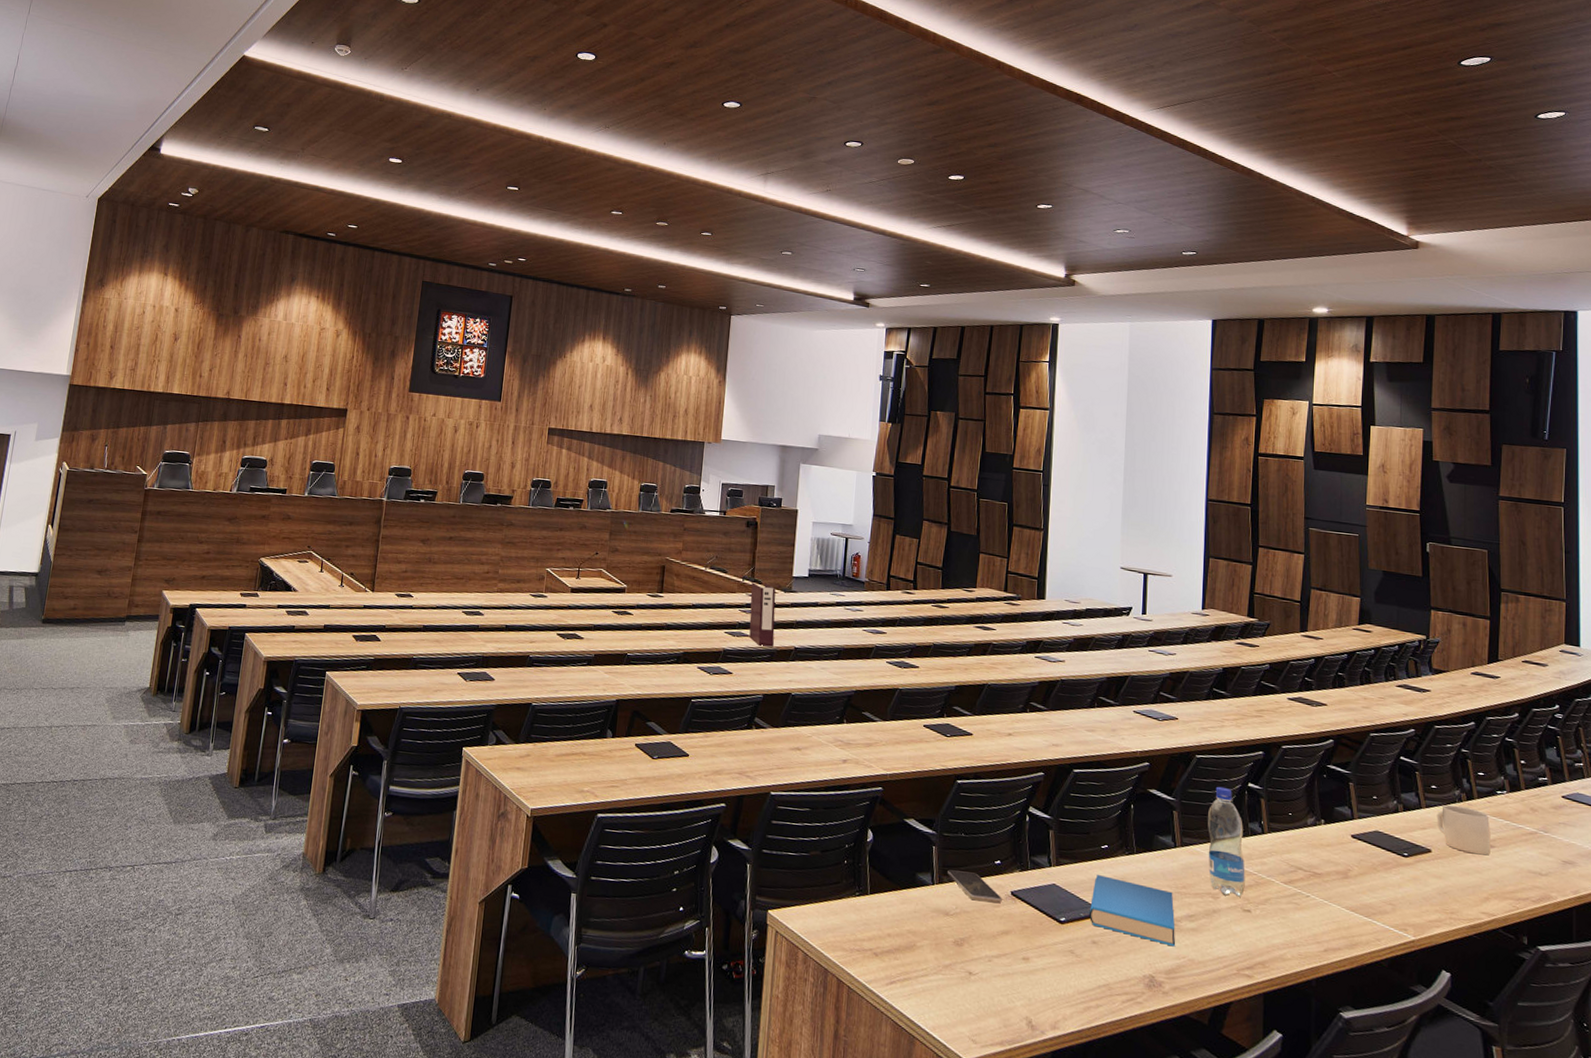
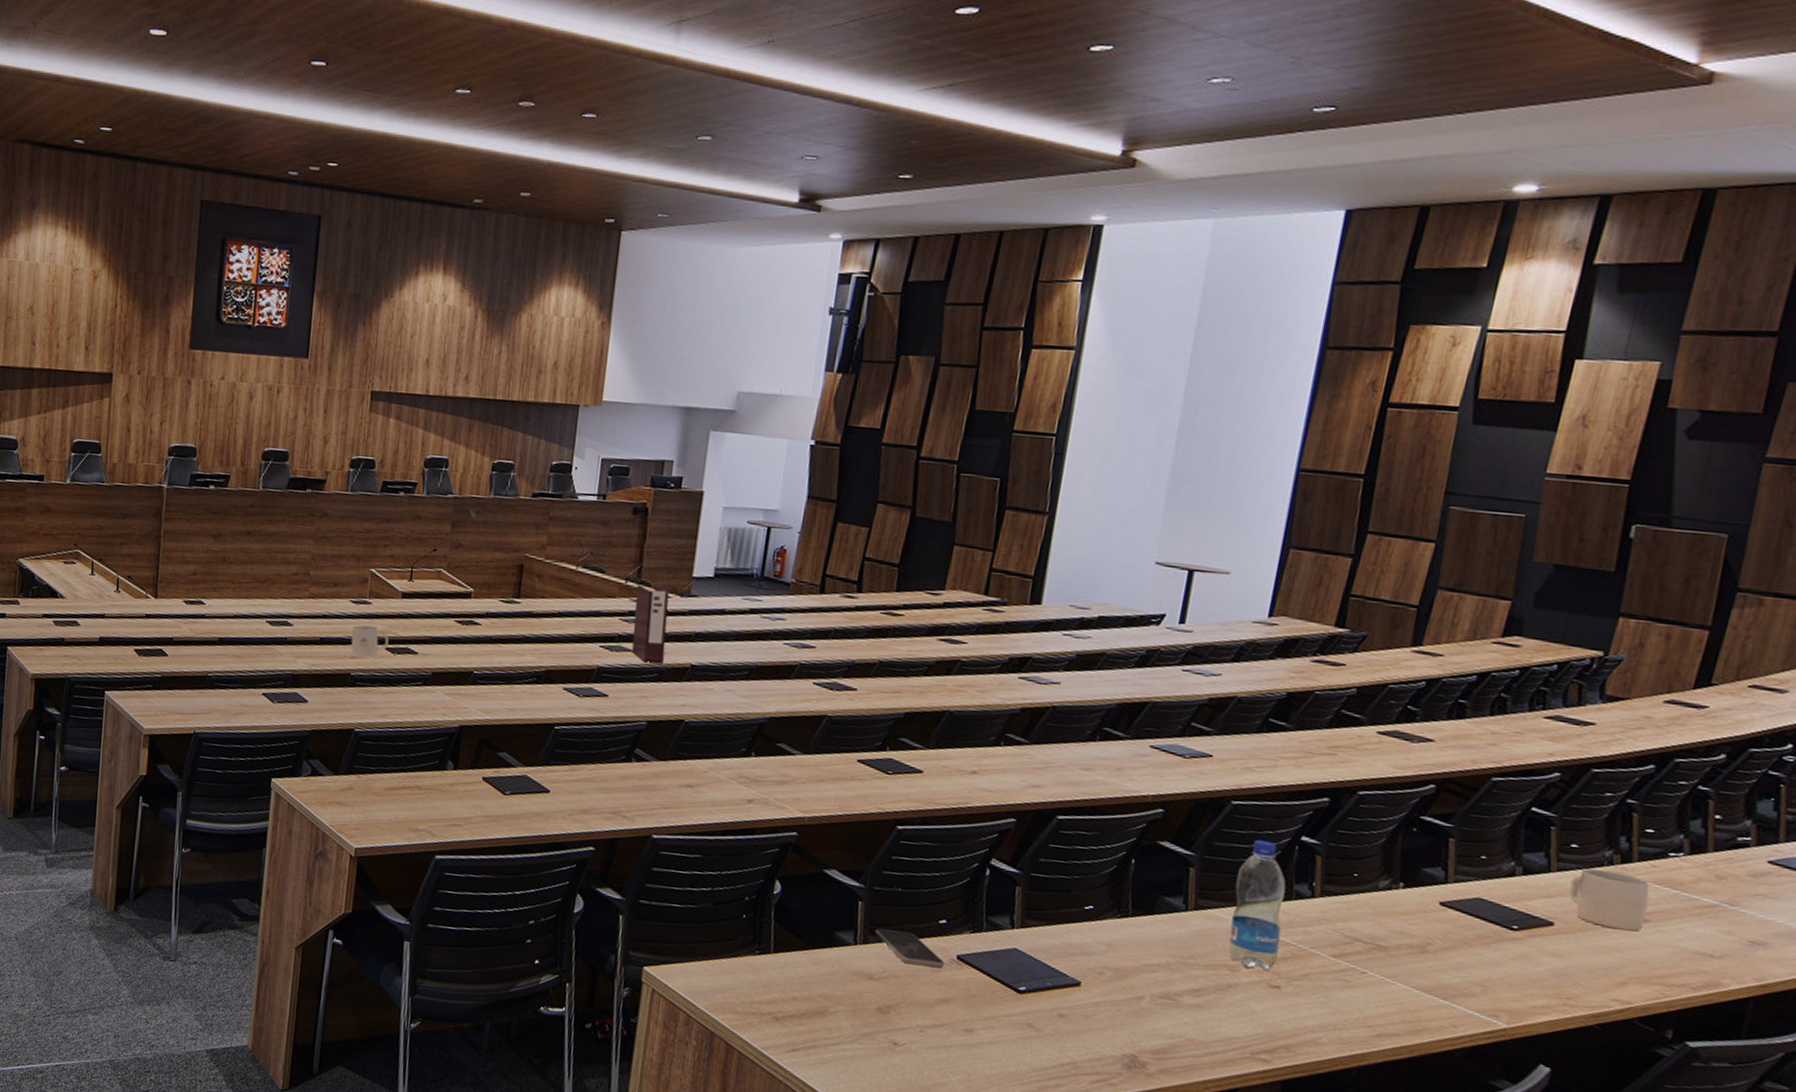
mug: none [530,614,561,643] -> present [350,625,389,658]
book: present [1089,875,1175,947] -> none [1058,940,1176,1024]

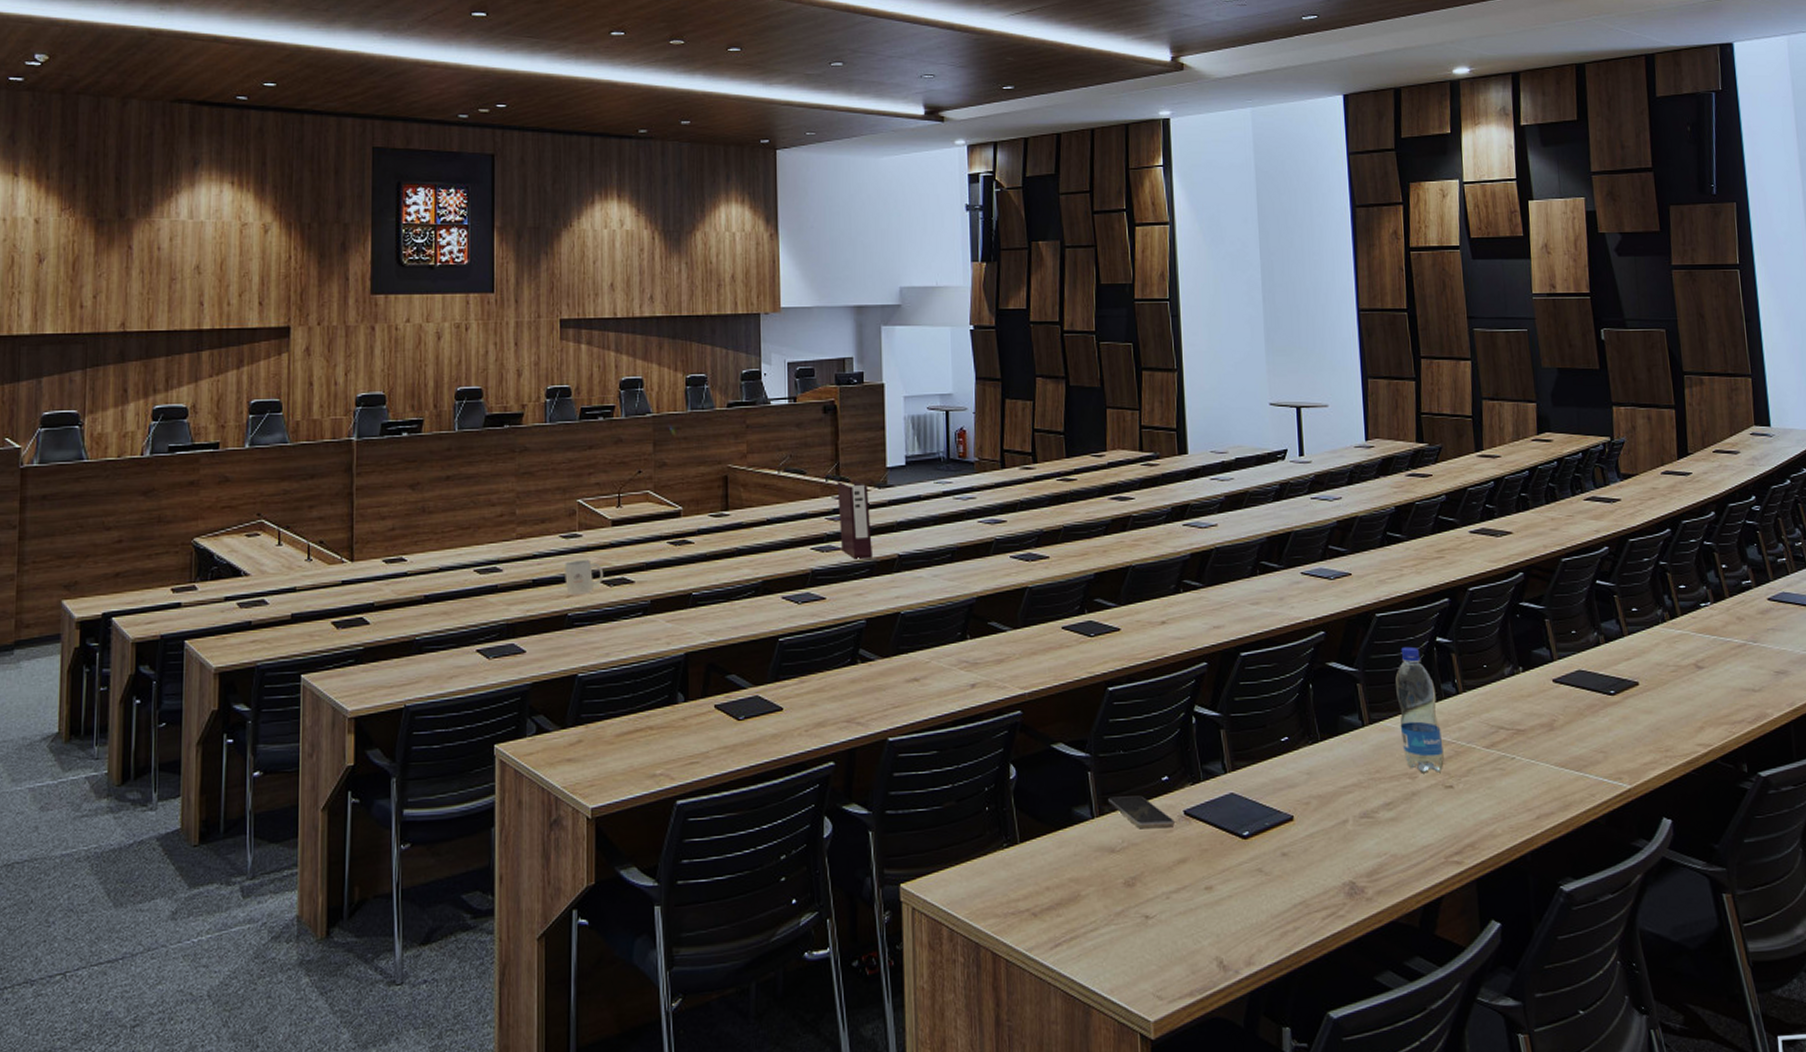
mug: present [1569,868,1650,932] -> none [1640,627,1700,680]

